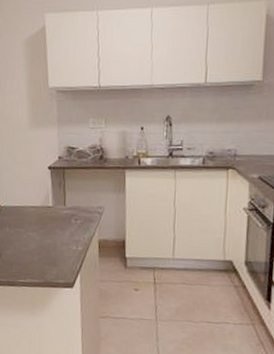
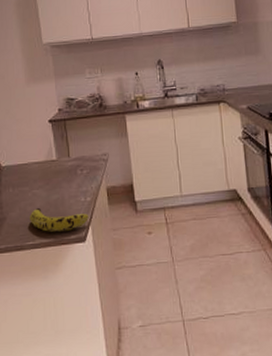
fruit: none [23,249,79,276] -> present [29,207,89,232]

